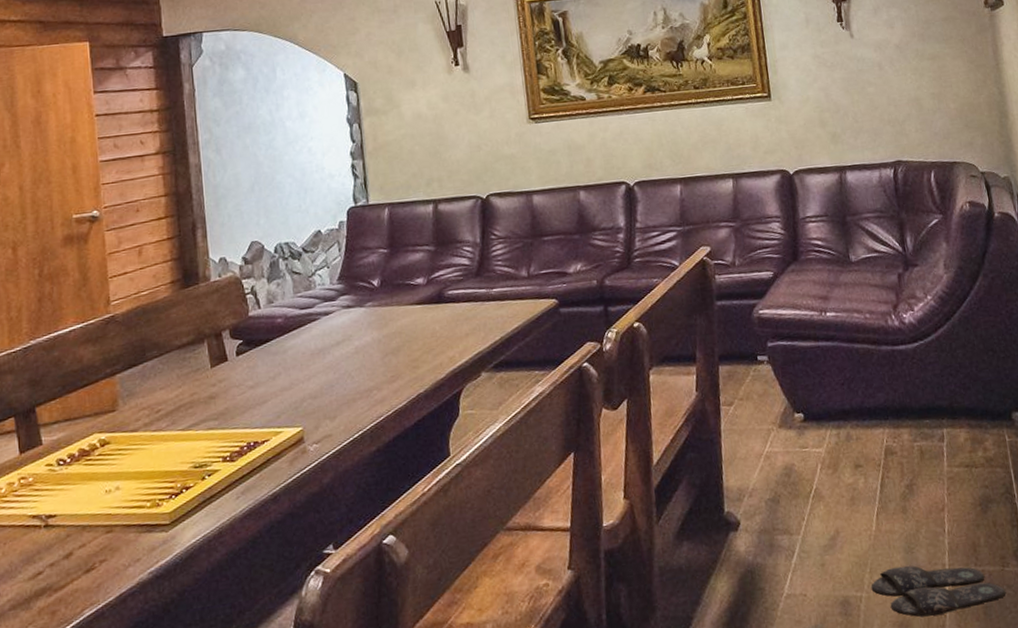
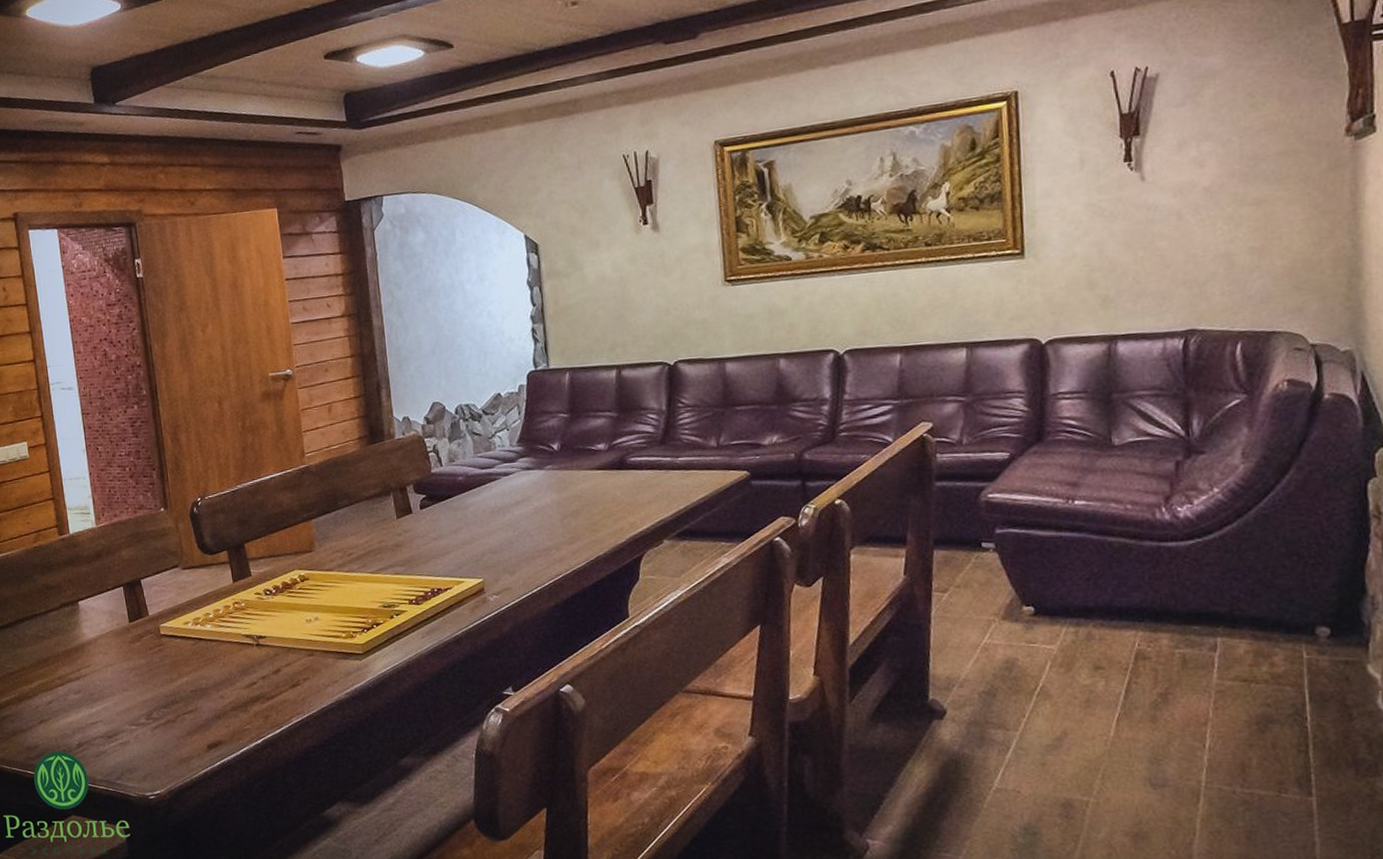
slippers: present [871,565,1006,617] -> none [1103,777,1280,831]

